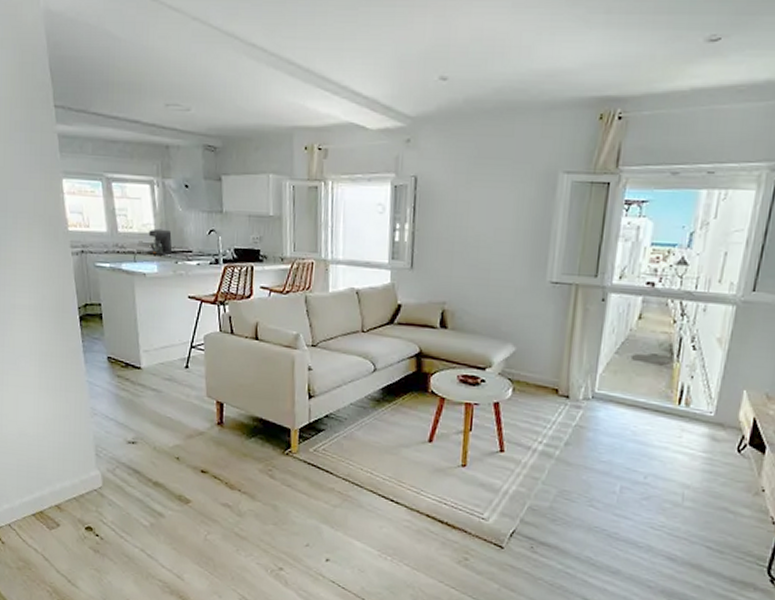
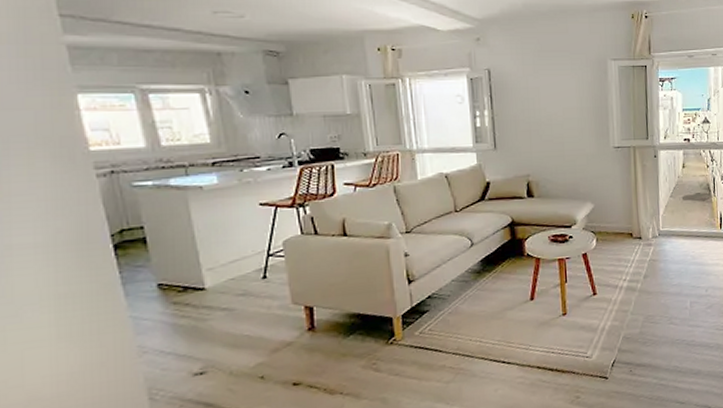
coffee maker: present [148,228,173,256] -> none [202,137,235,166]

